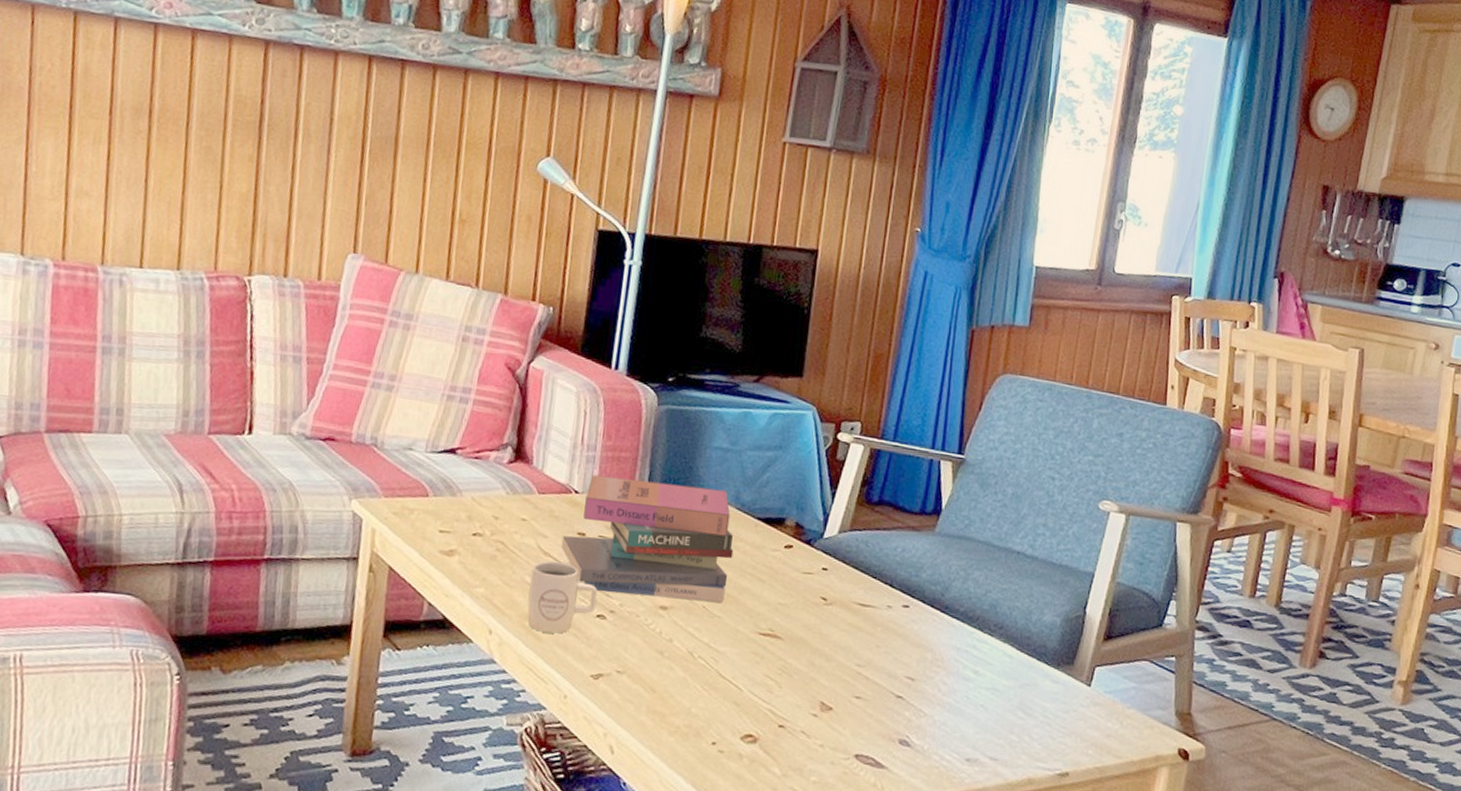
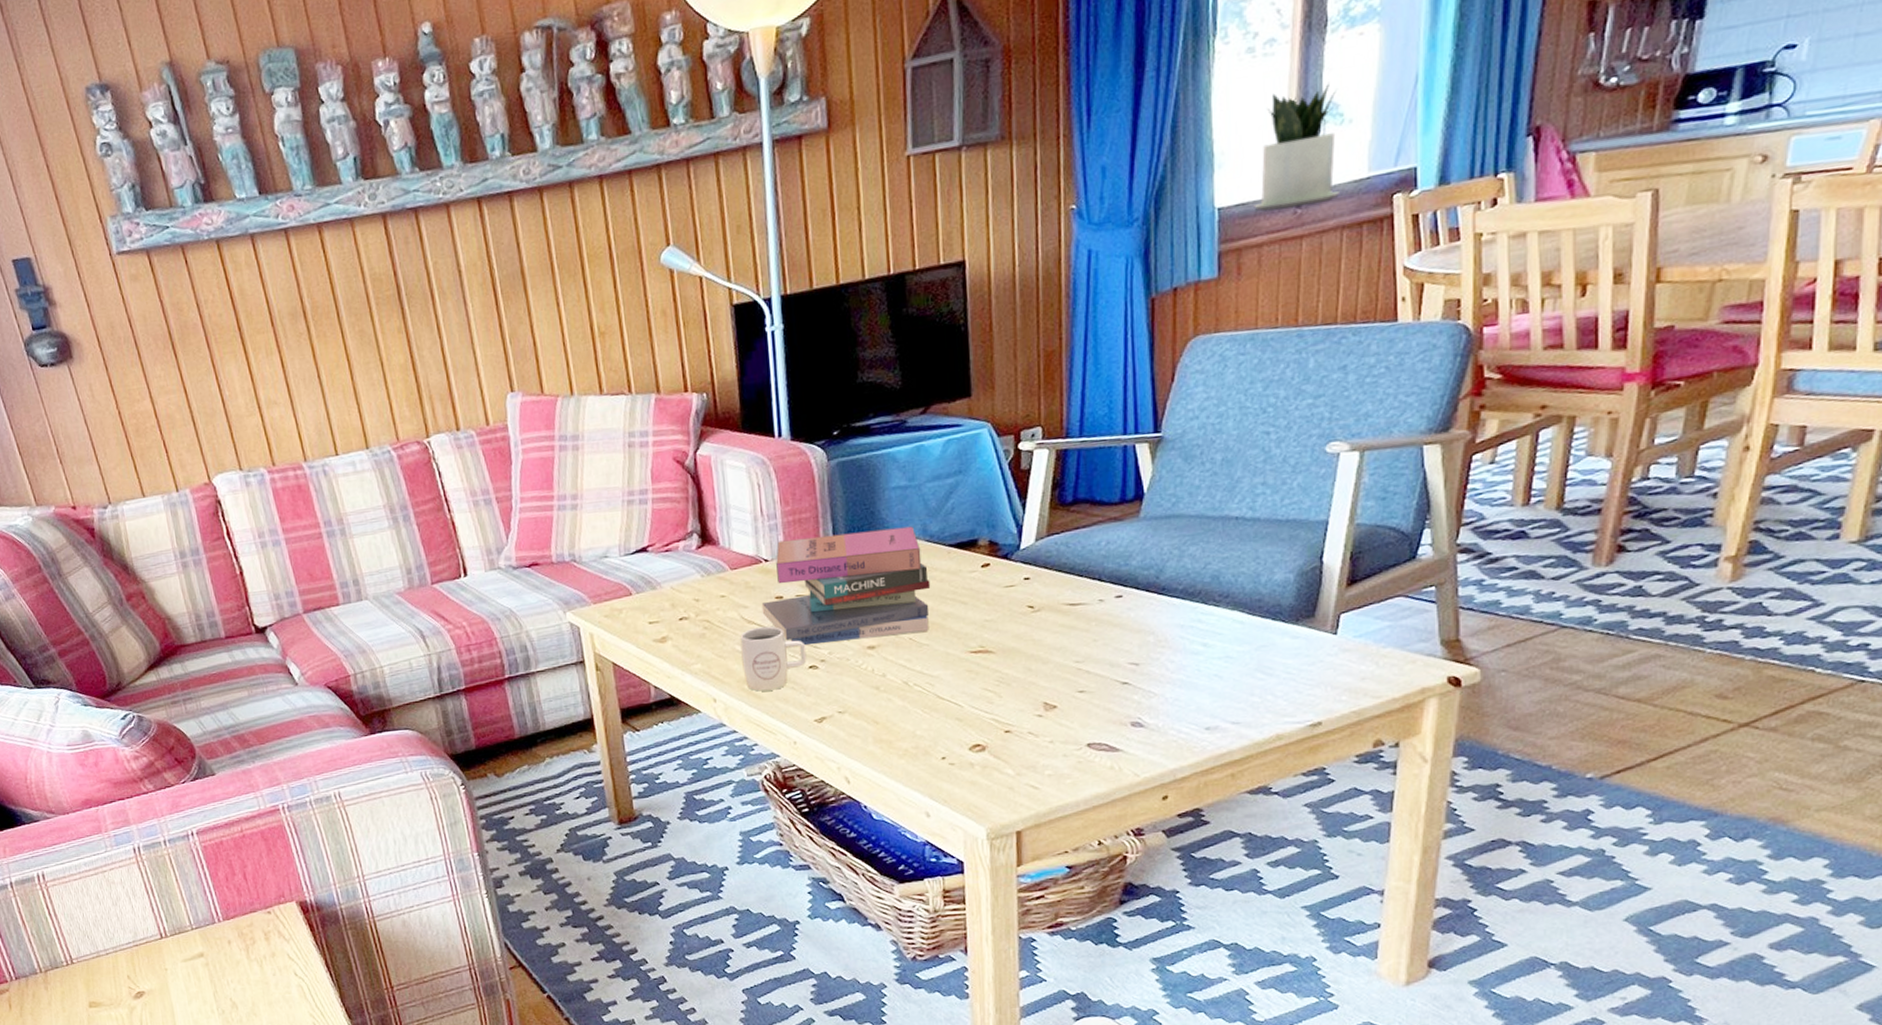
planter: none [1064,184,1138,287] -> present [1253,82,1339,212]

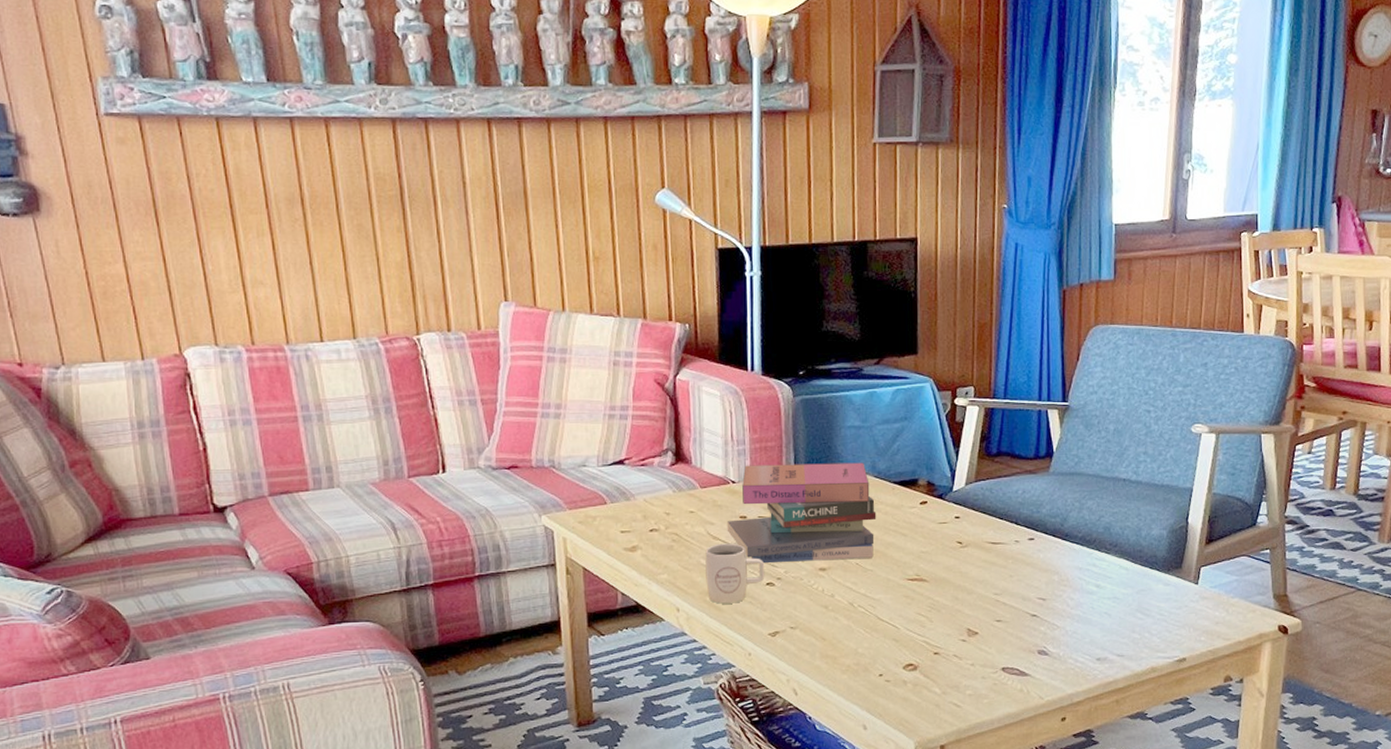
planter: present [1253,82,1339,212] -> none [1141,138,1203,232]

